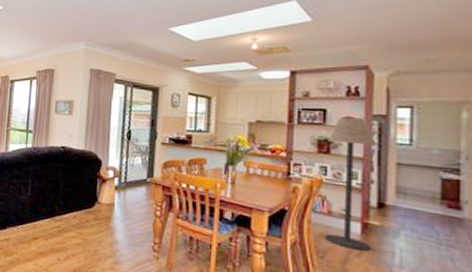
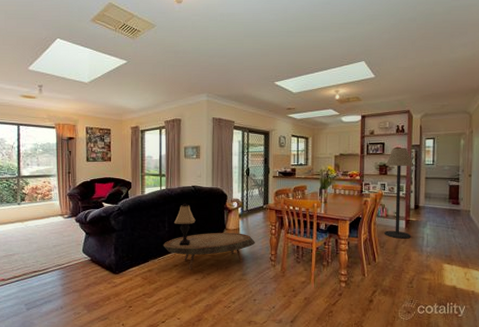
coffee table: none [23,203,134,247] -> present [163,233,255,270]
lamp: none [37,165,63,216] -> present [173,203,196,245]

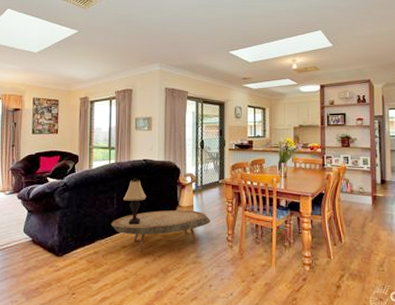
floor lamp: present [384,148,413,239] -> none [348,118,379,216]

